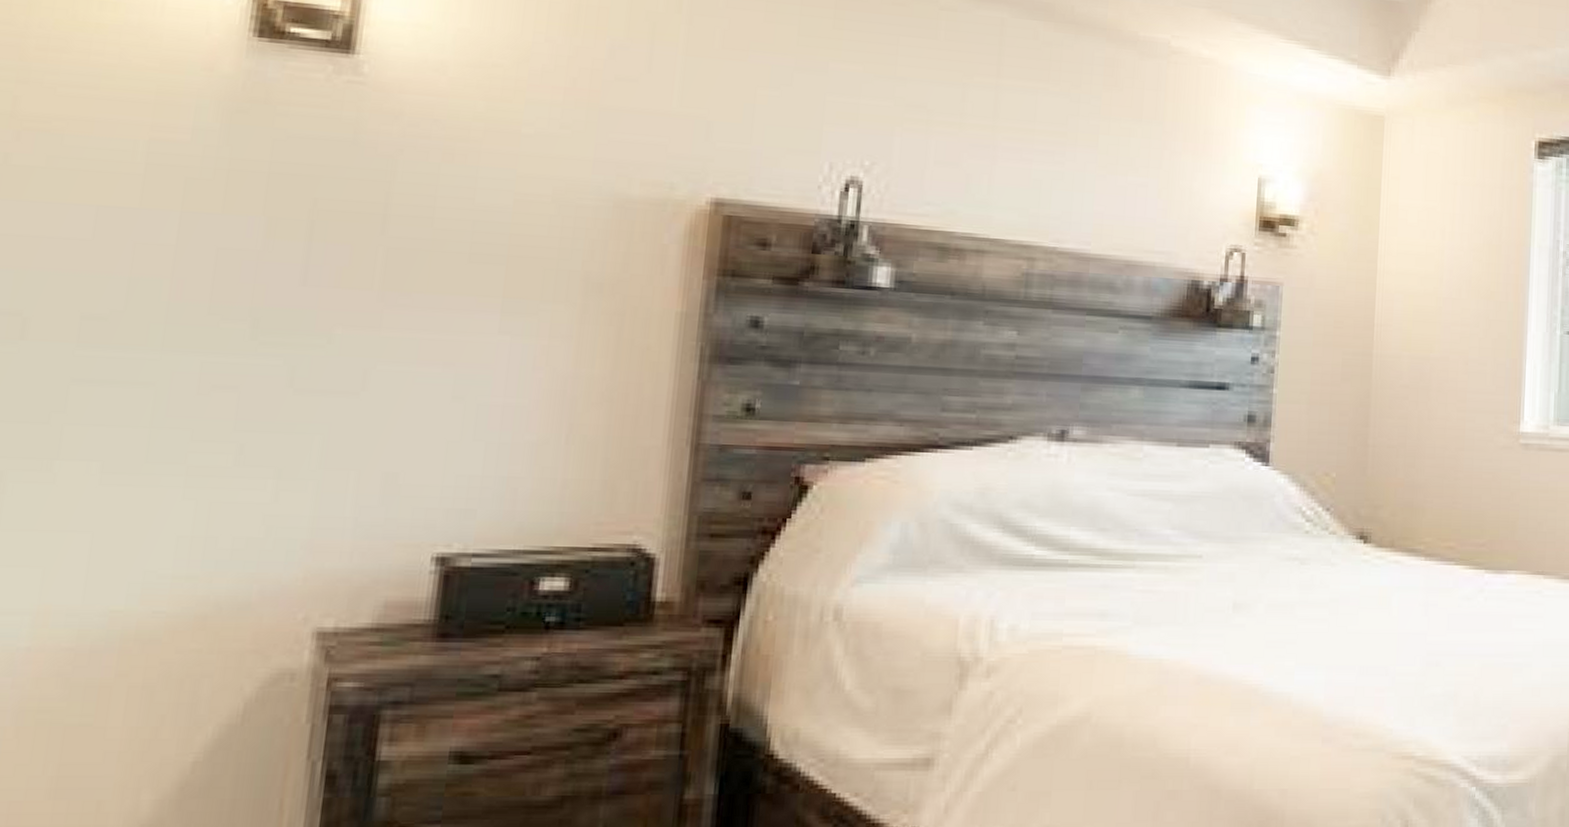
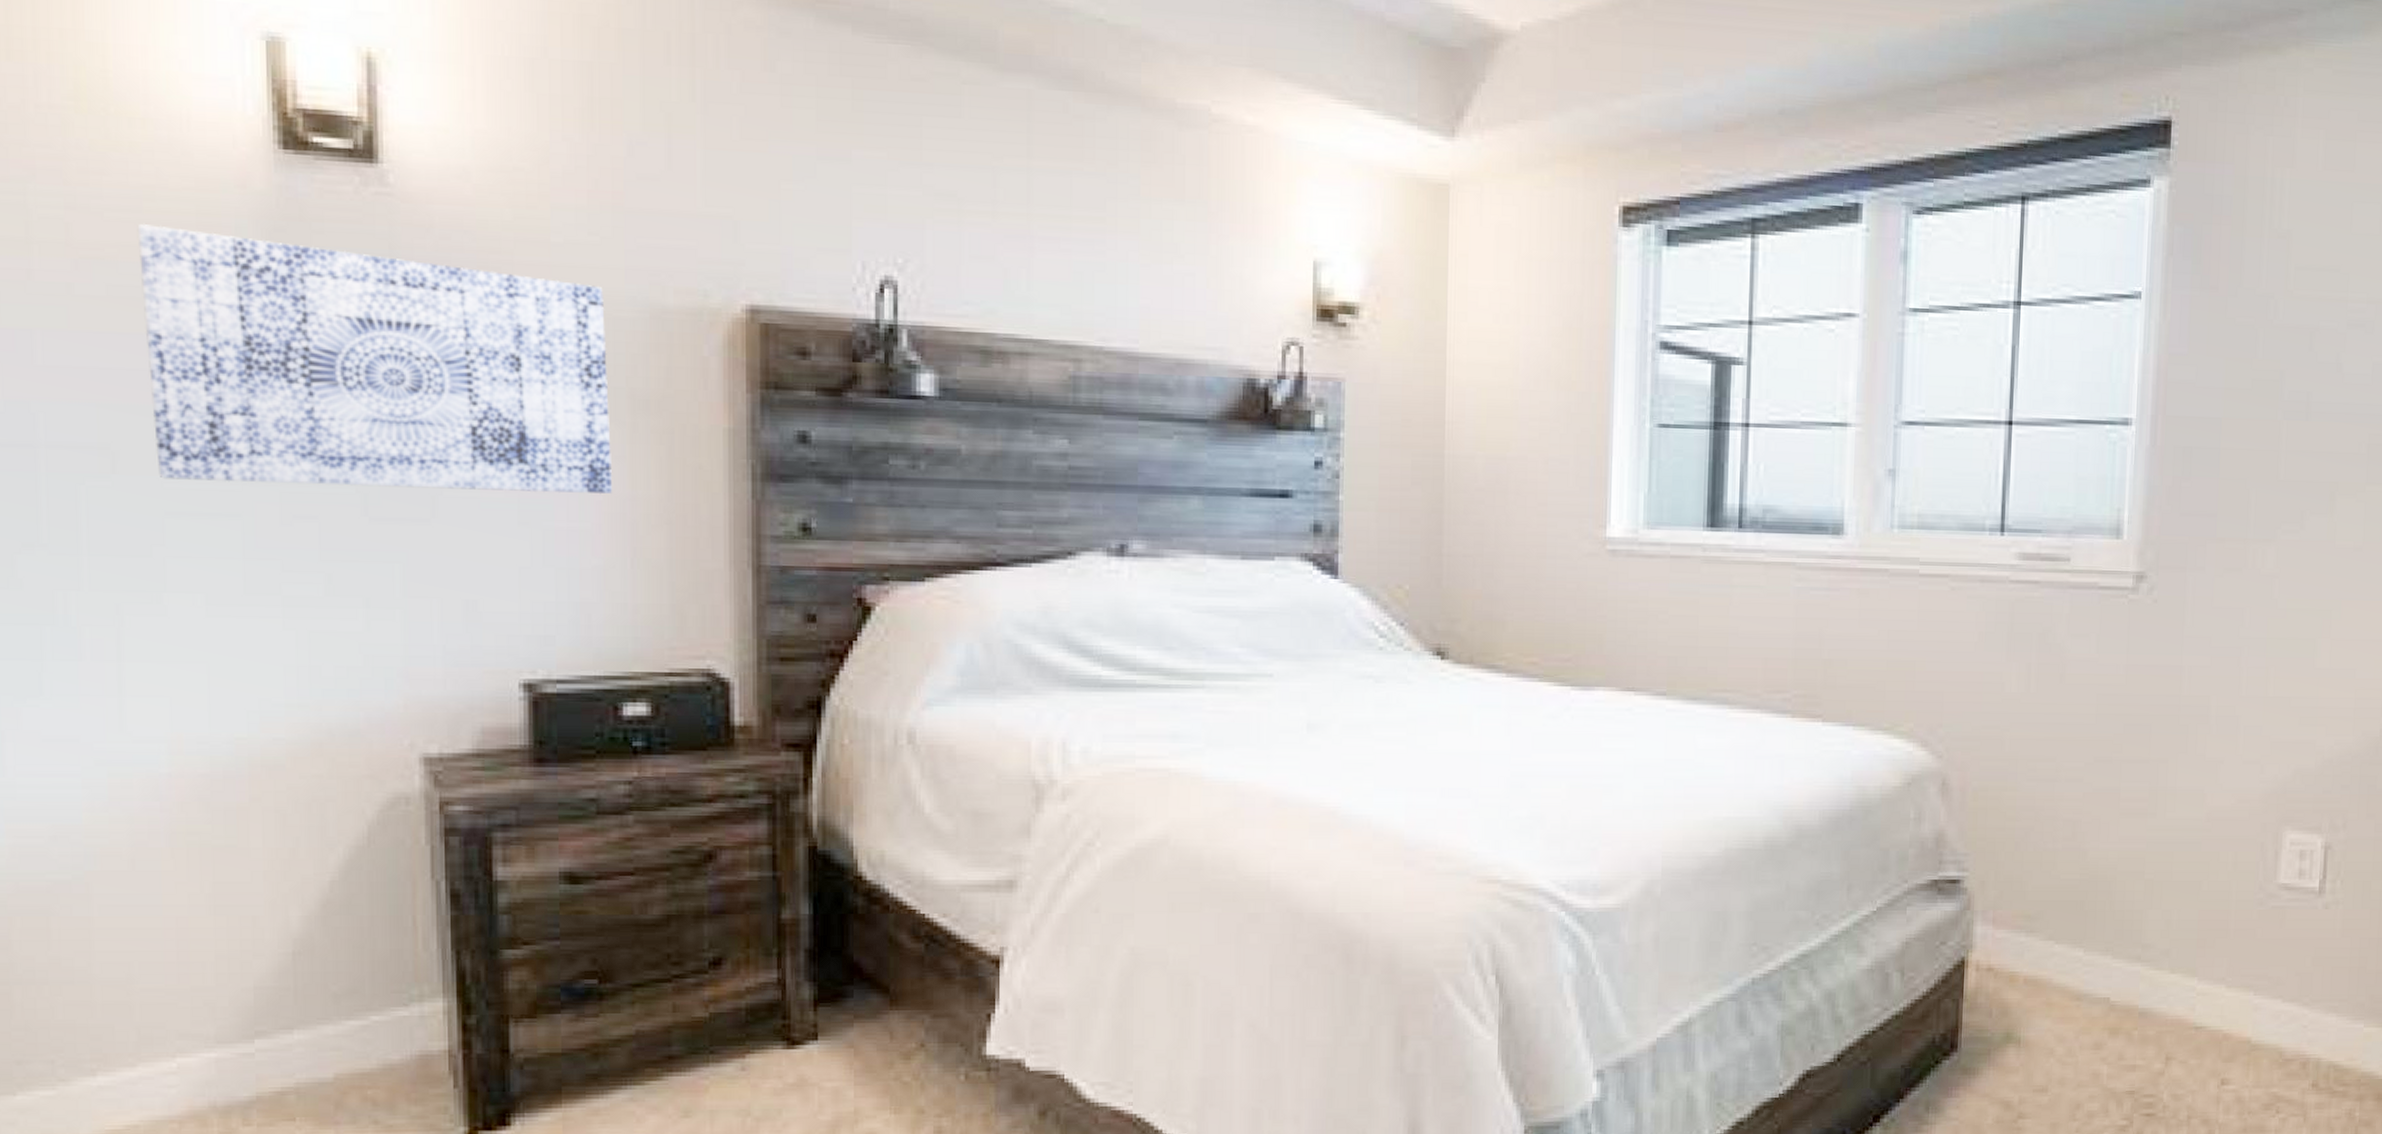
wall art: none [71,100,569,372] -> present [137,224,613,495]

